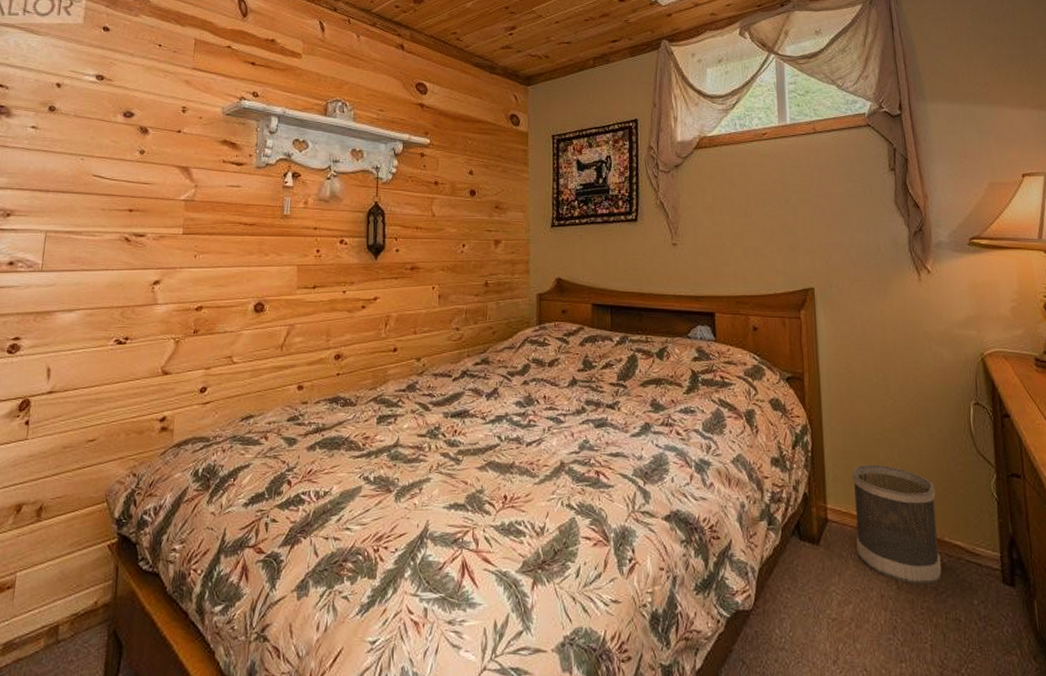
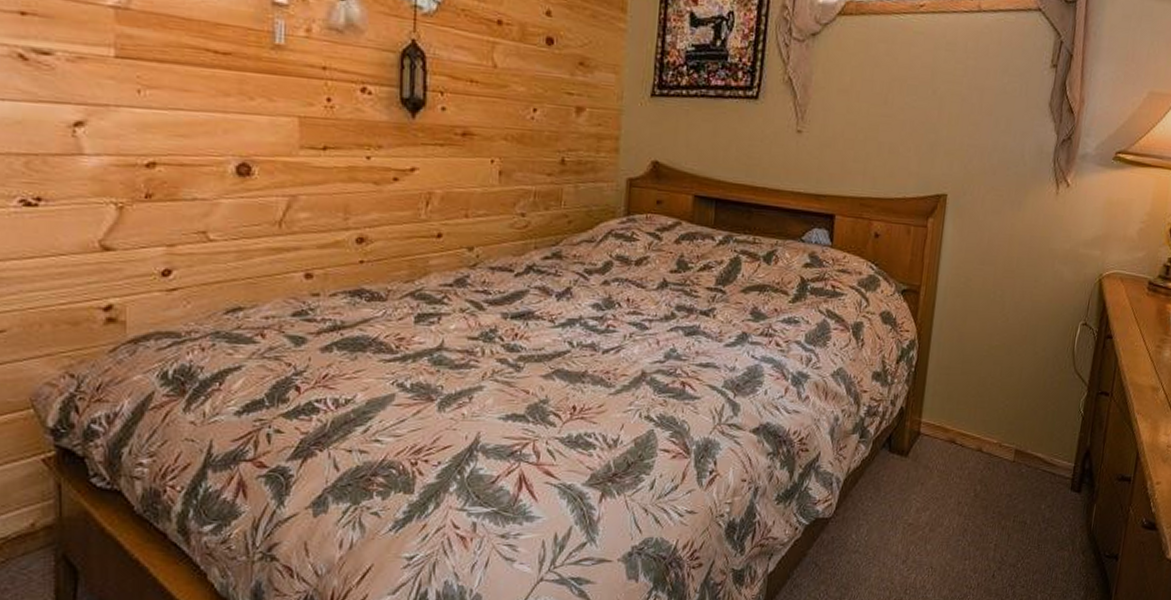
wastebasket: present [852,464,942,585] -> none [942,380,1029,492]

